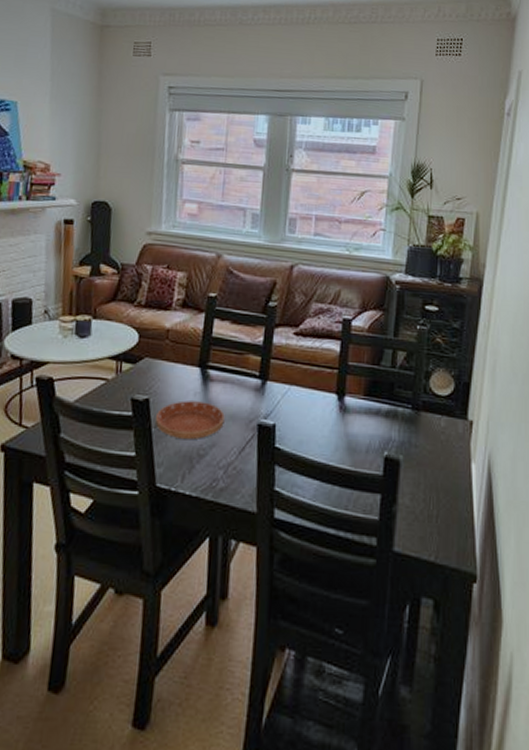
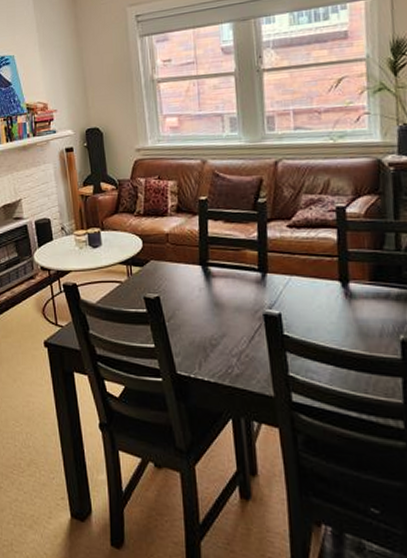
saucer: present [155,400,225,440] -> none [167,296,231,332]

